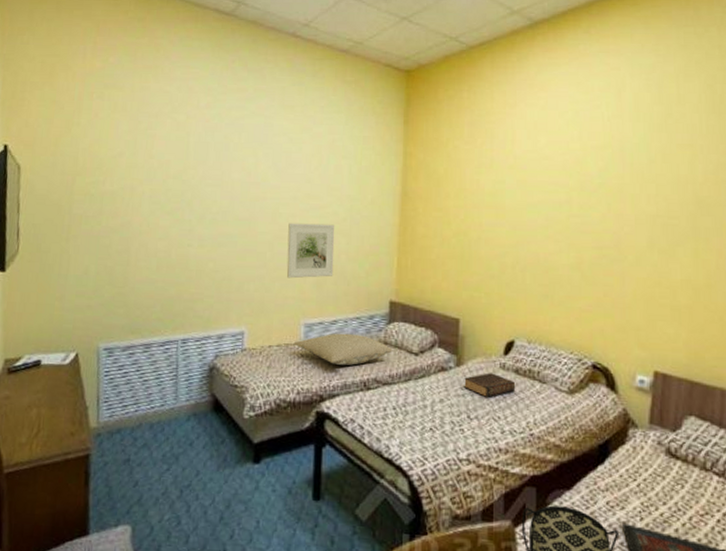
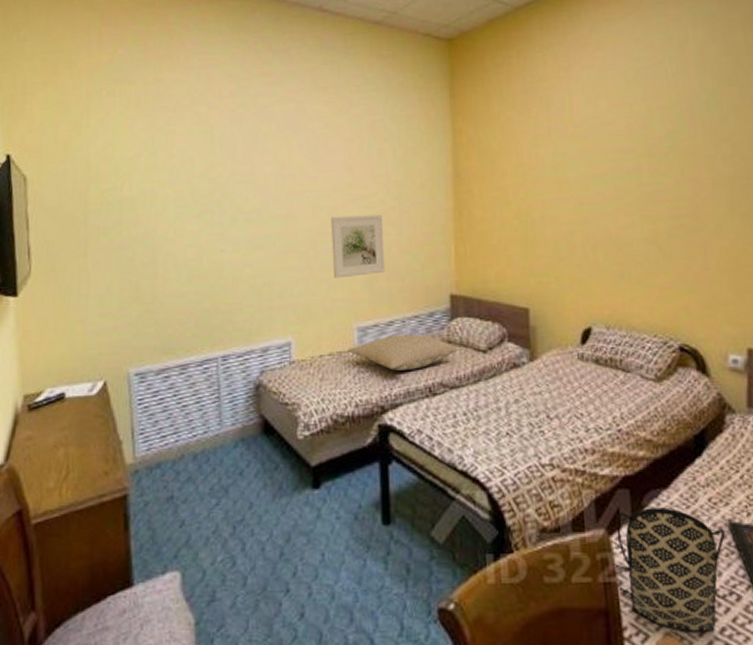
book: present [464,373,516,399] -> none [539,365,598,394]

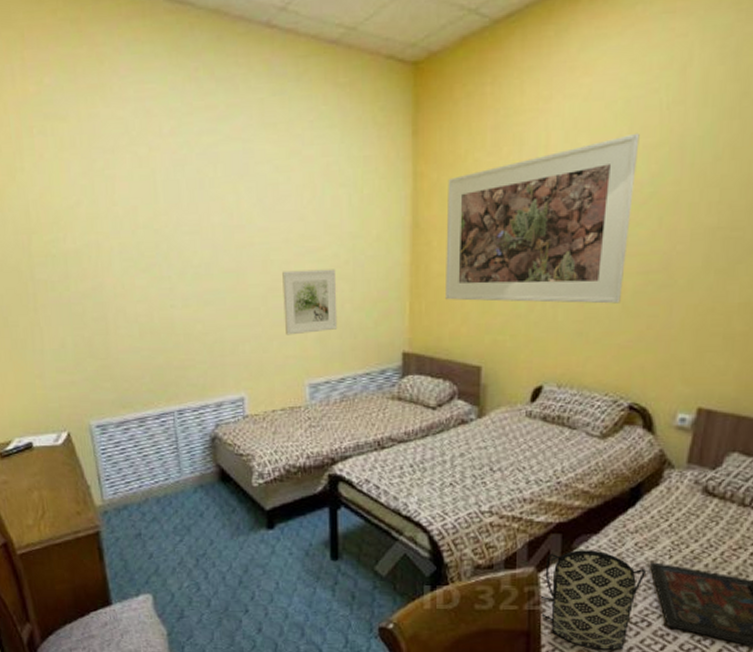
pillow: present [348,334,458,370] -> none [300,391,407,425]
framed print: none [484,96,657,247] -> present [444,133,640,304]

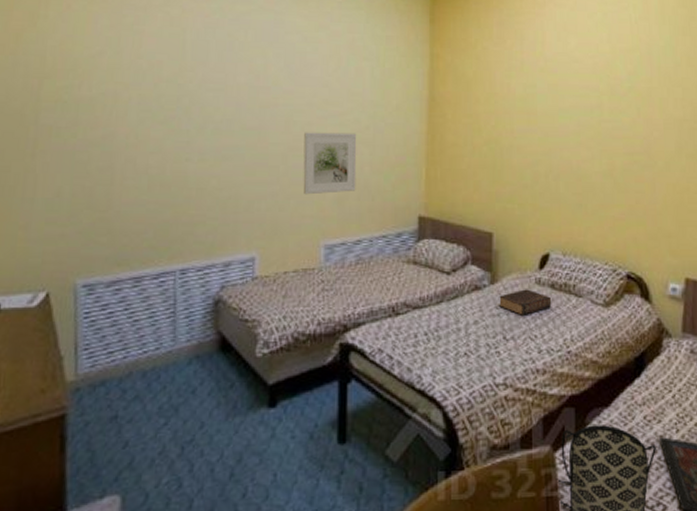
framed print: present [444,133,640,304] -> none [458,39,617,179]
book: none [486,422,543,449] -> present [499,289,552,317]

